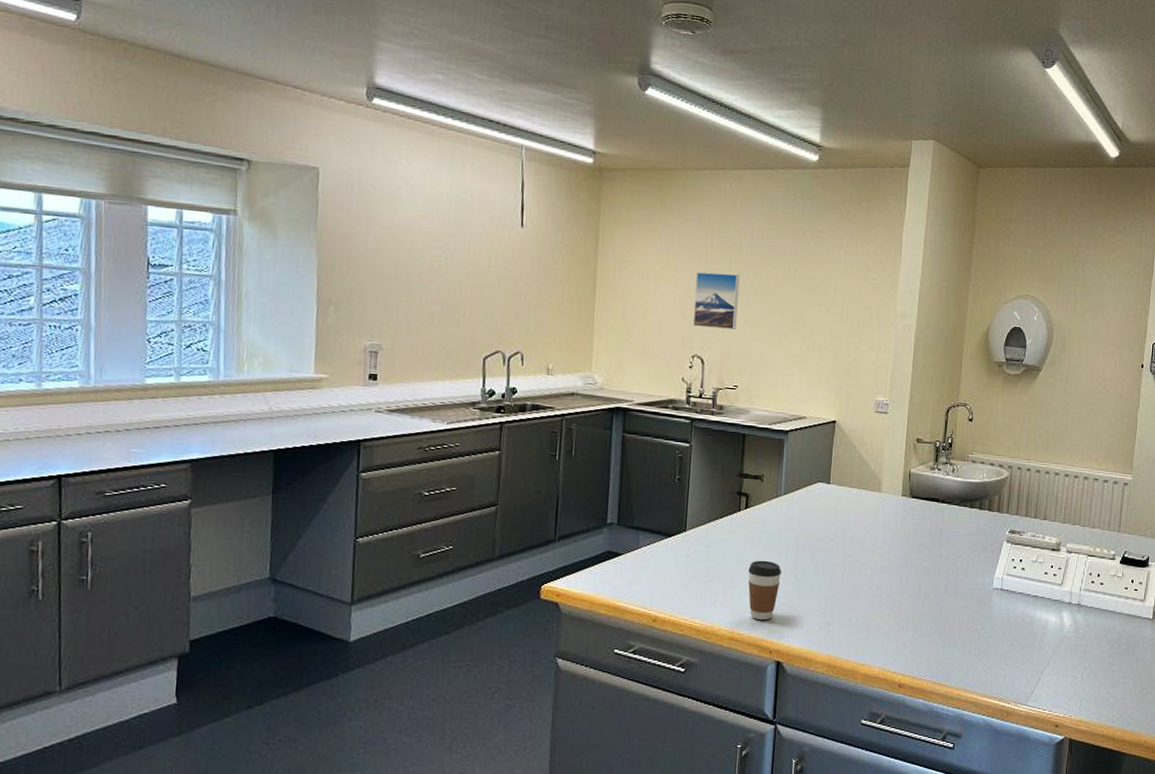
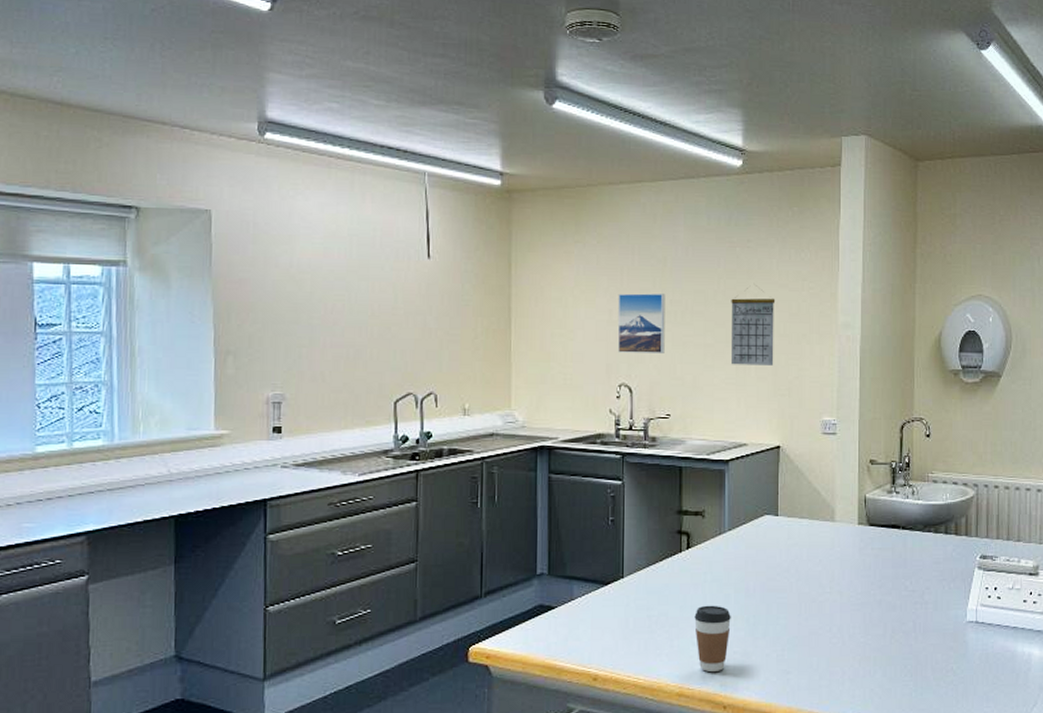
calendar: none [796,273,841,347] -> present [730,285,776,366]

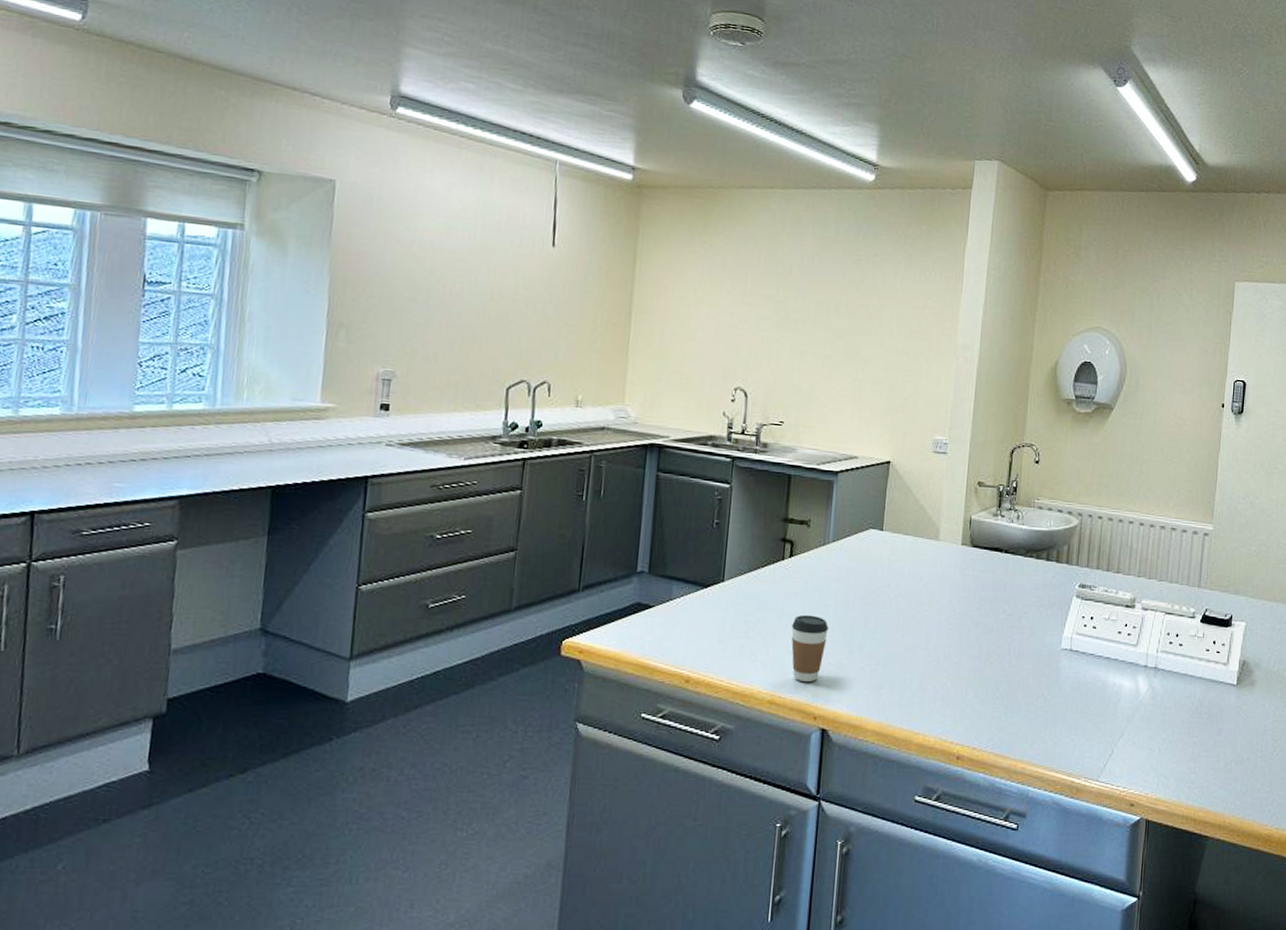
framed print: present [617,293,665,353] -> none [737,297,788,360]
calendar: present [730,285,776,366] -> none [848,300,897,381]

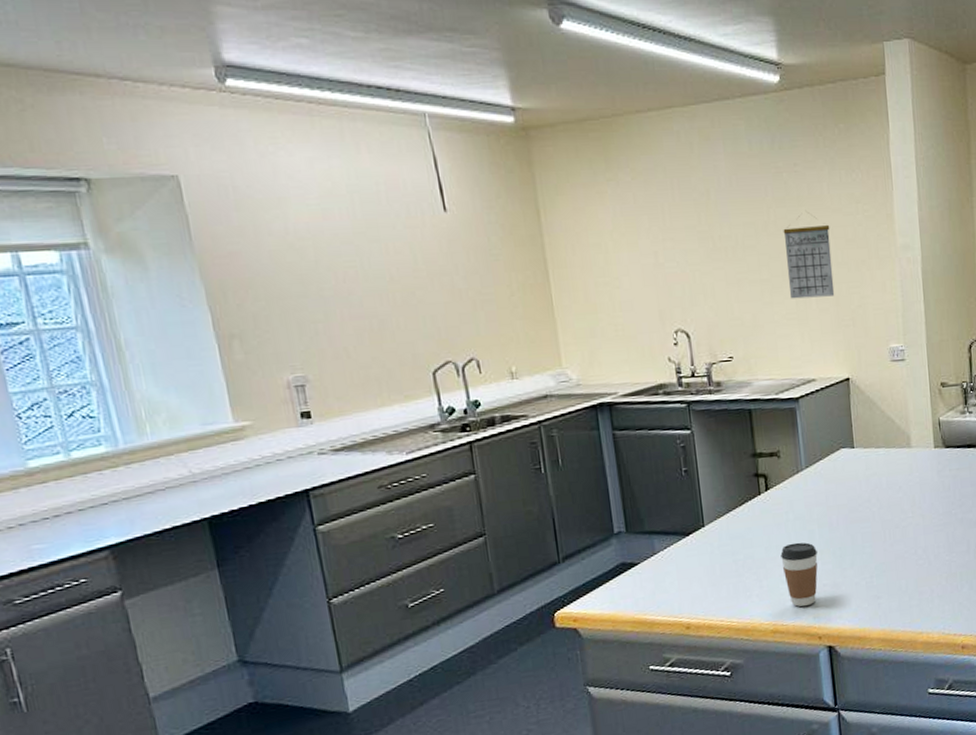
calendar: none [848,300,897,381] -> present [783,212,835,299]

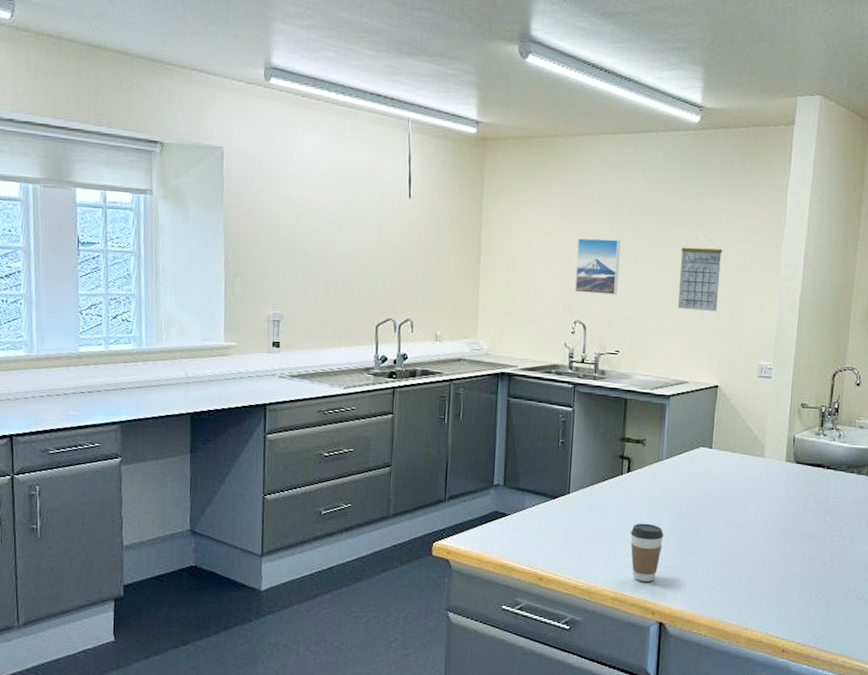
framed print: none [661,230,719,297] -> present [575,238,621,295]

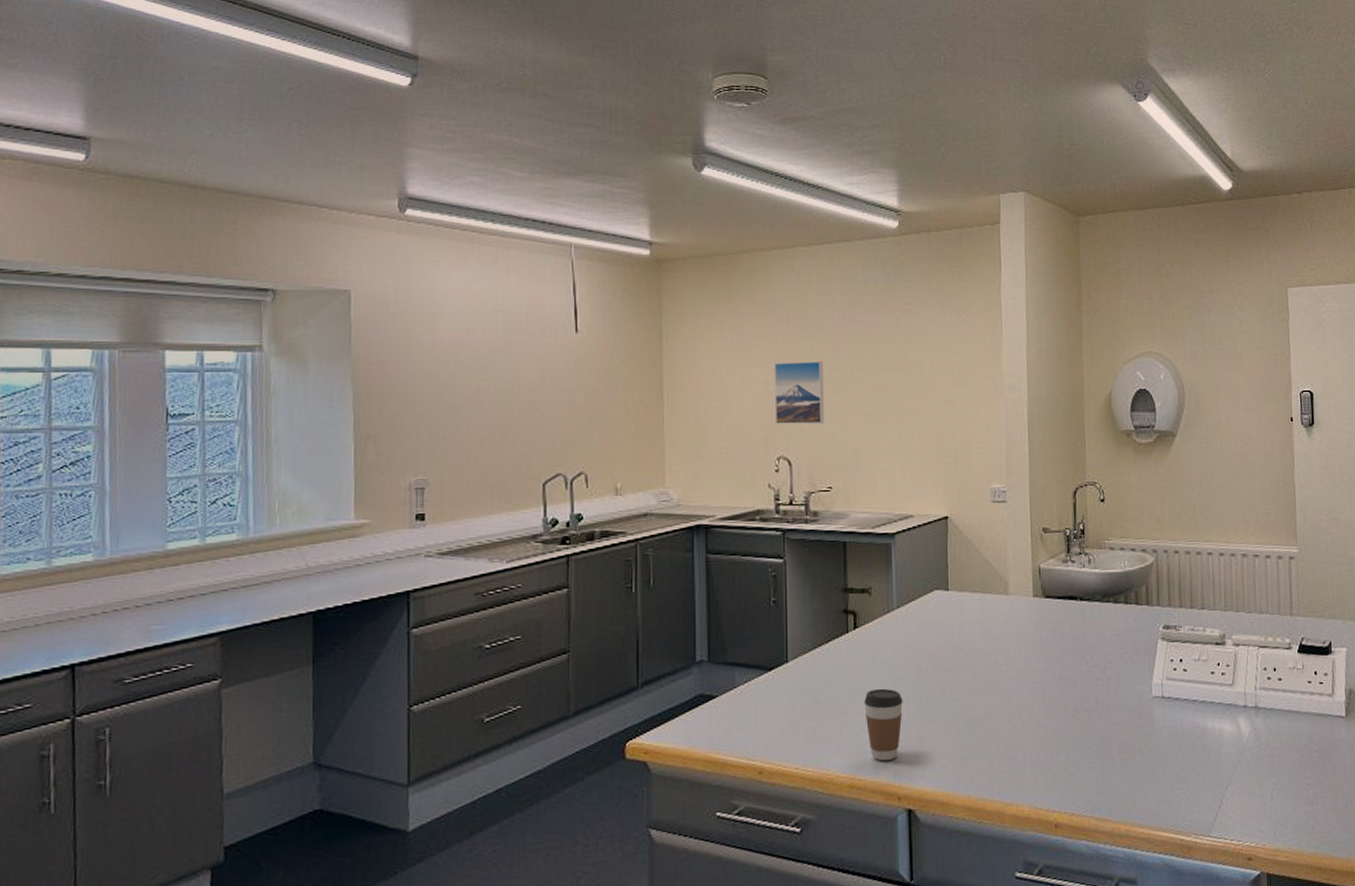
calendar: present [677,236,723,311] -> none [891,349,939,433]

